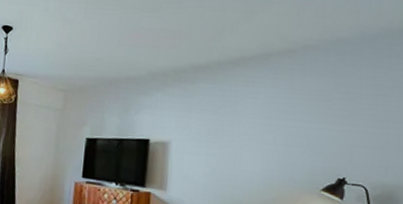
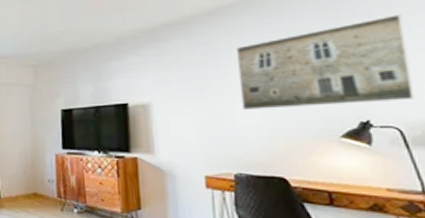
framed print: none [247,87,385,164] -> present [236,14,416,110]

